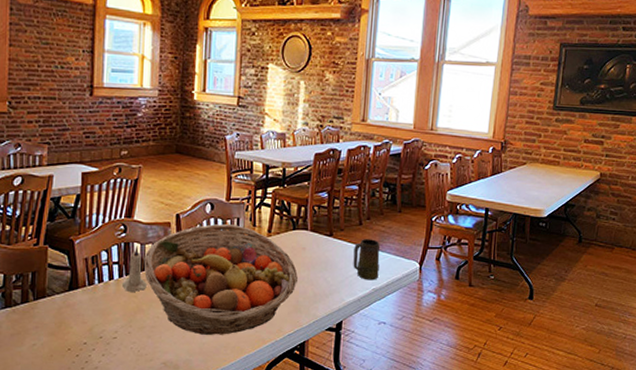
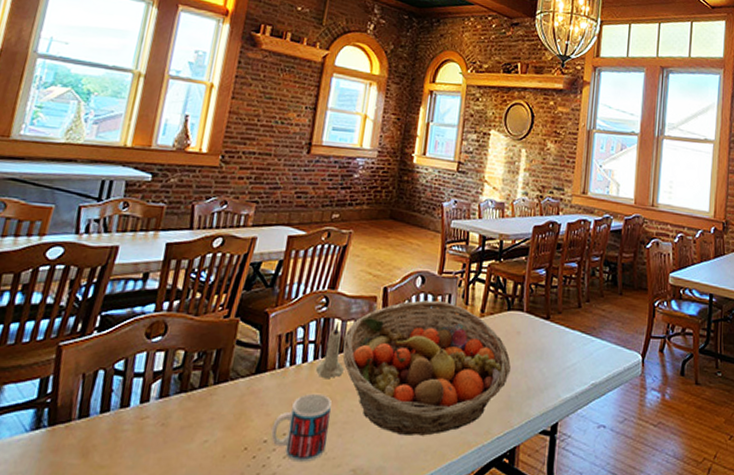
mug: none [89,304,140,359] -> present [271,393,332,463]
mug: present [353,239,380,281] -> none [570,324,600,374]

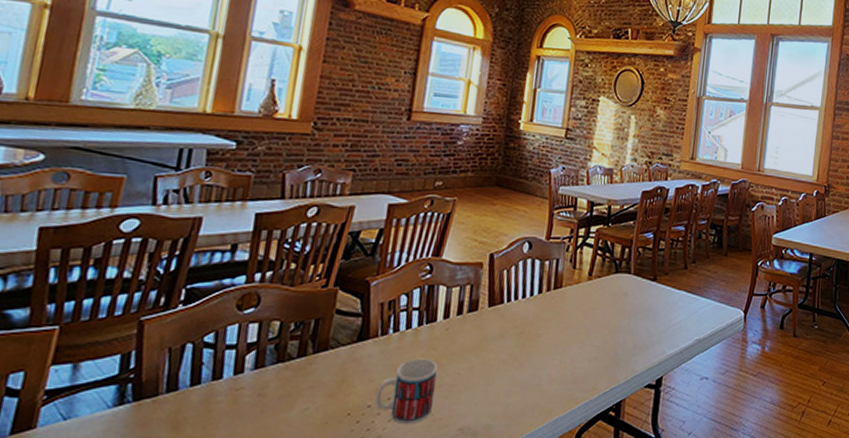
candle: present [316,322,344,379] -> none [421,288,450,344]
fruit basket: present [342,300,511,436] -> none [447,265,618,394]

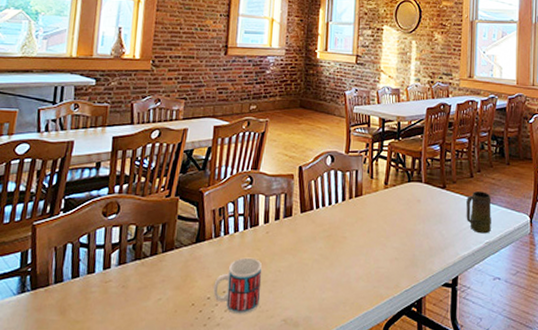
mug: none [676,284,705,330] -> present [466,191,492,234]

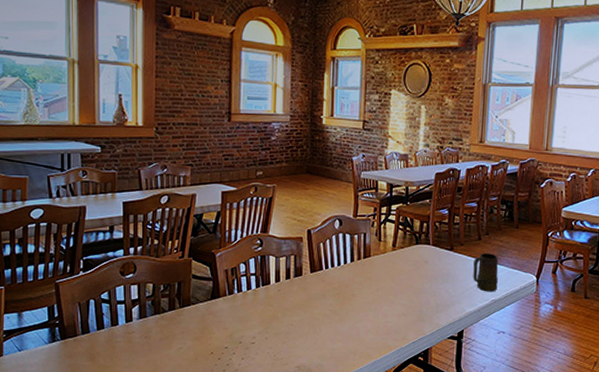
mug: present [213,257,262,315] -> none [230,312,275,362]

